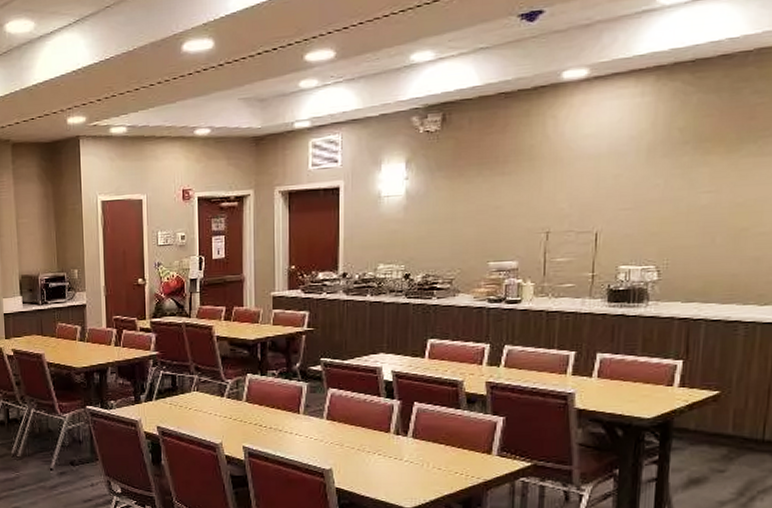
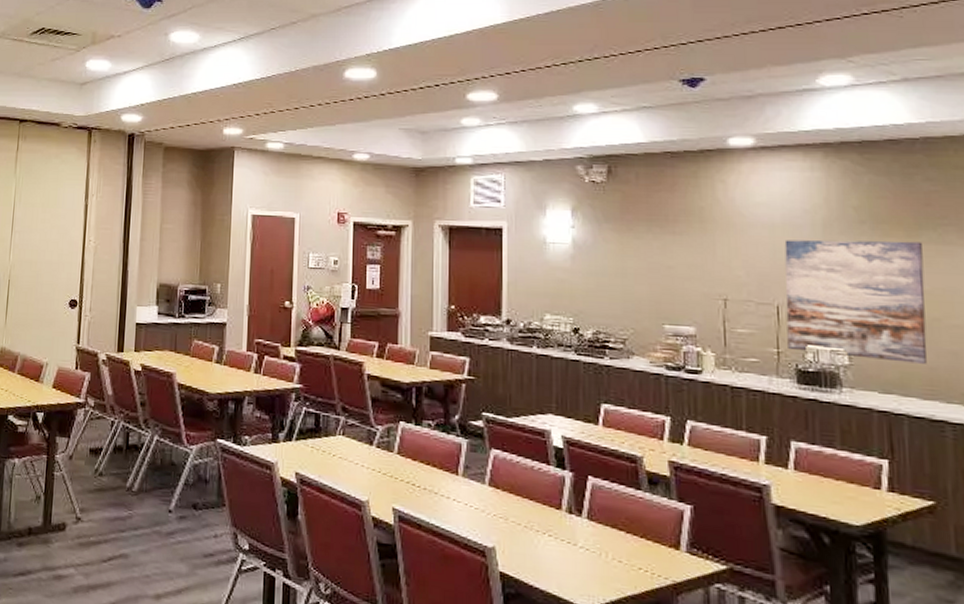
wall art: none [602,156,741,273] -> present [784,240,928,364]

